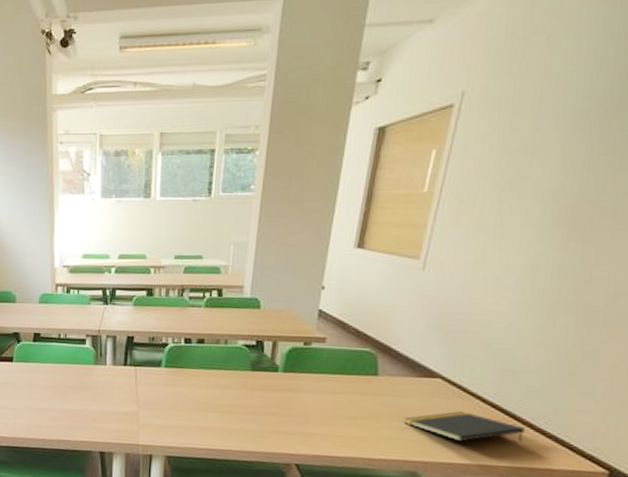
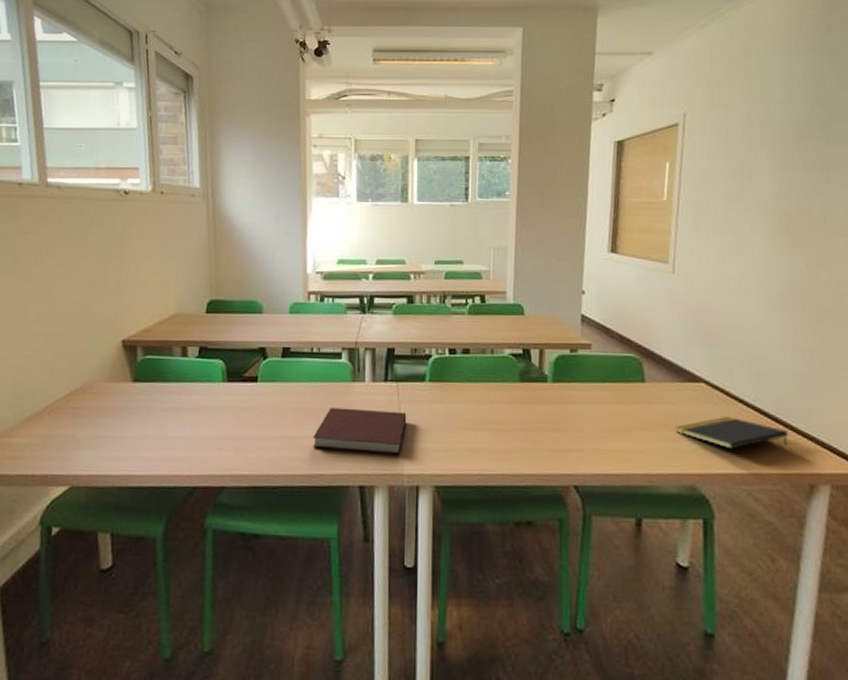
notebook: none [60,386,143,429] -> present [312,407,407,456]

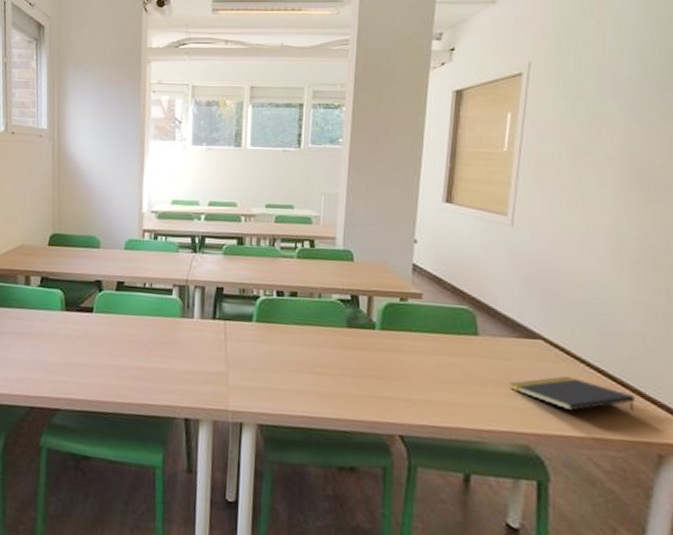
notebook: present [312,407,407,456] -> none [142,341,233,392]

